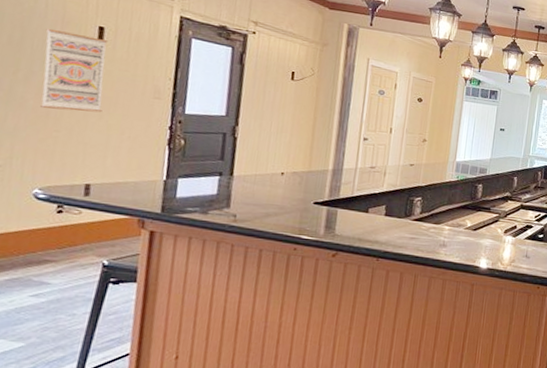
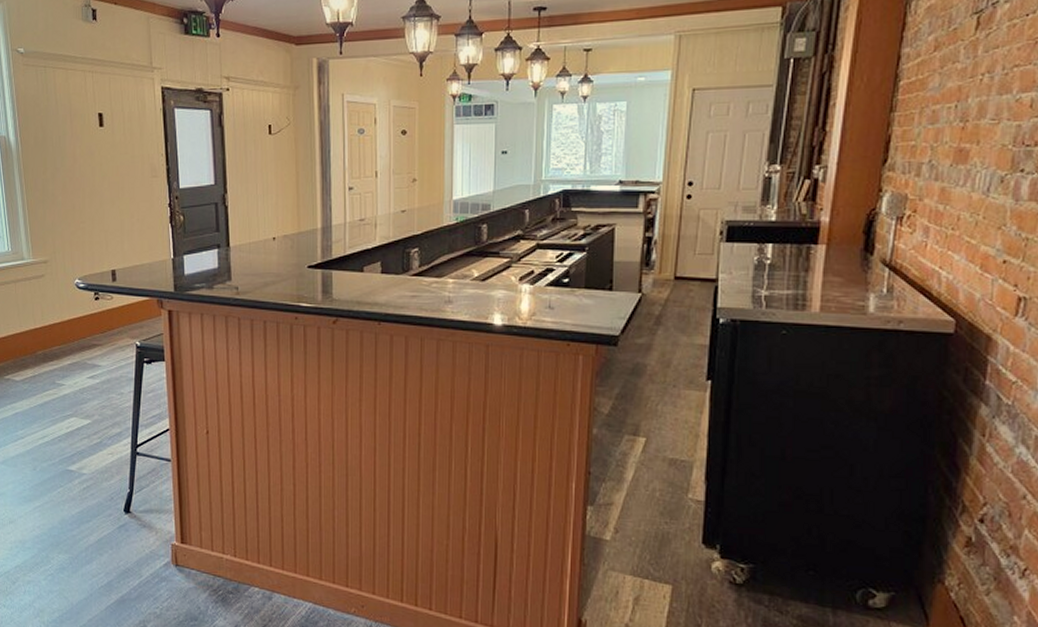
wall art: present [40,28,109,113] -> none [59,124,113,203]

